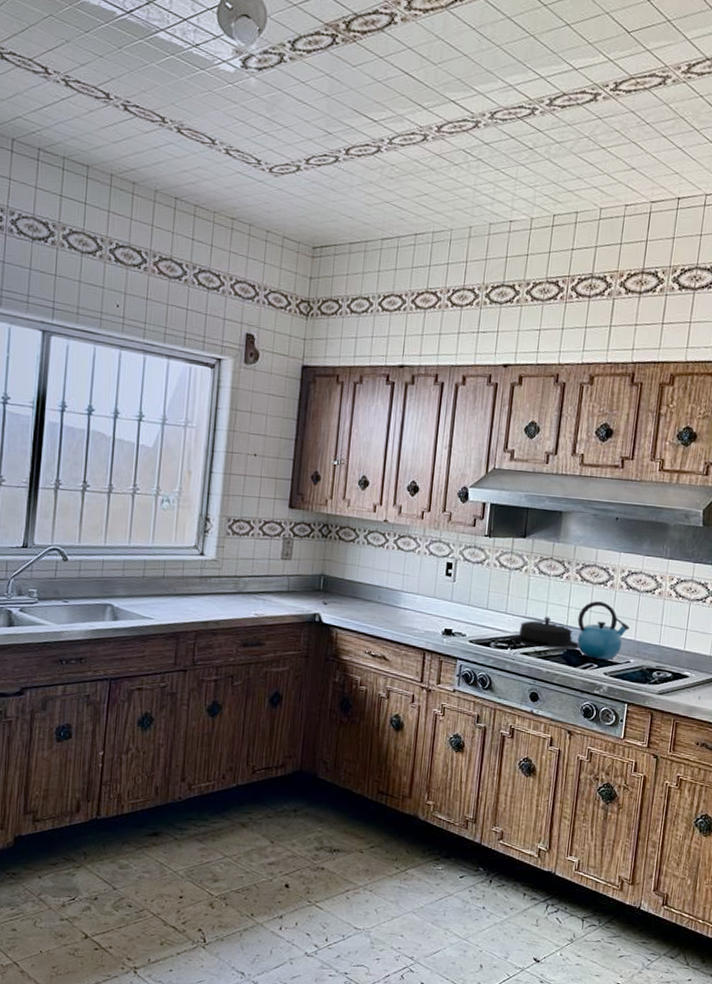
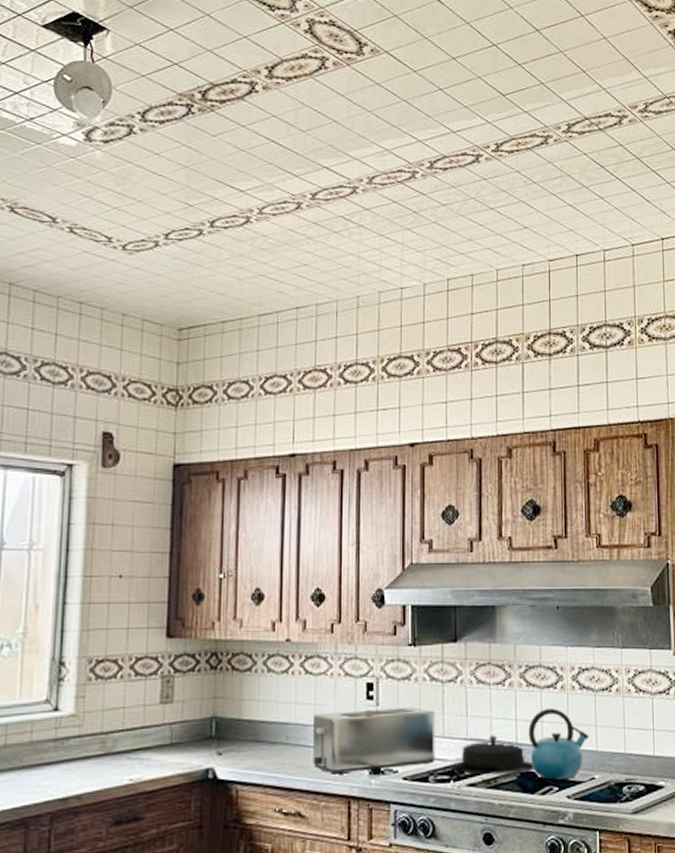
toaster: none [398,582,502,633] -> present [313,707,436,774]

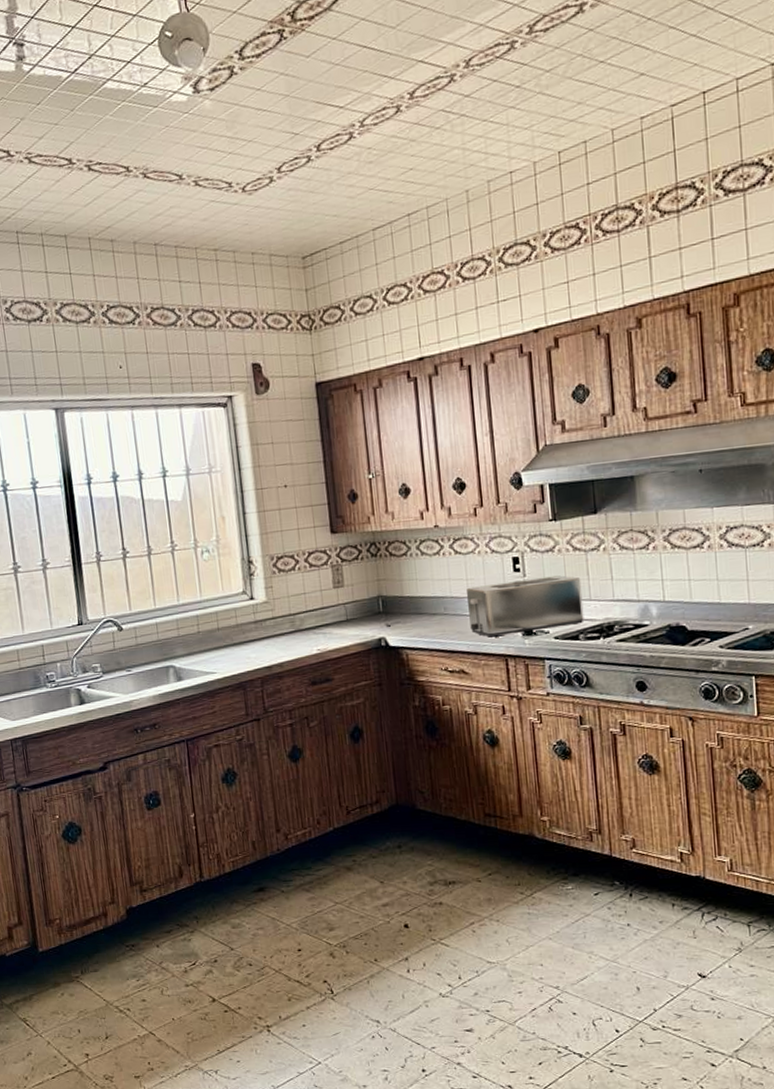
cooking pot: present [449,735,534,775] -> none [598,595,684,632]
kettle: present [528,708,589,780] -> none [675,567,740,632]

